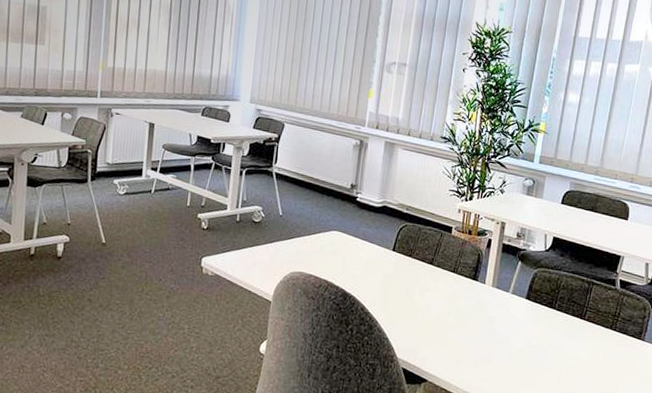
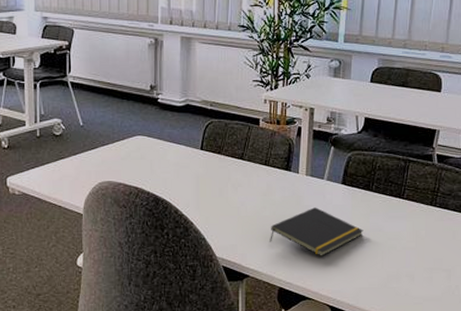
notepad: none [451,319,544,369] -> present [270,207,364,256]

